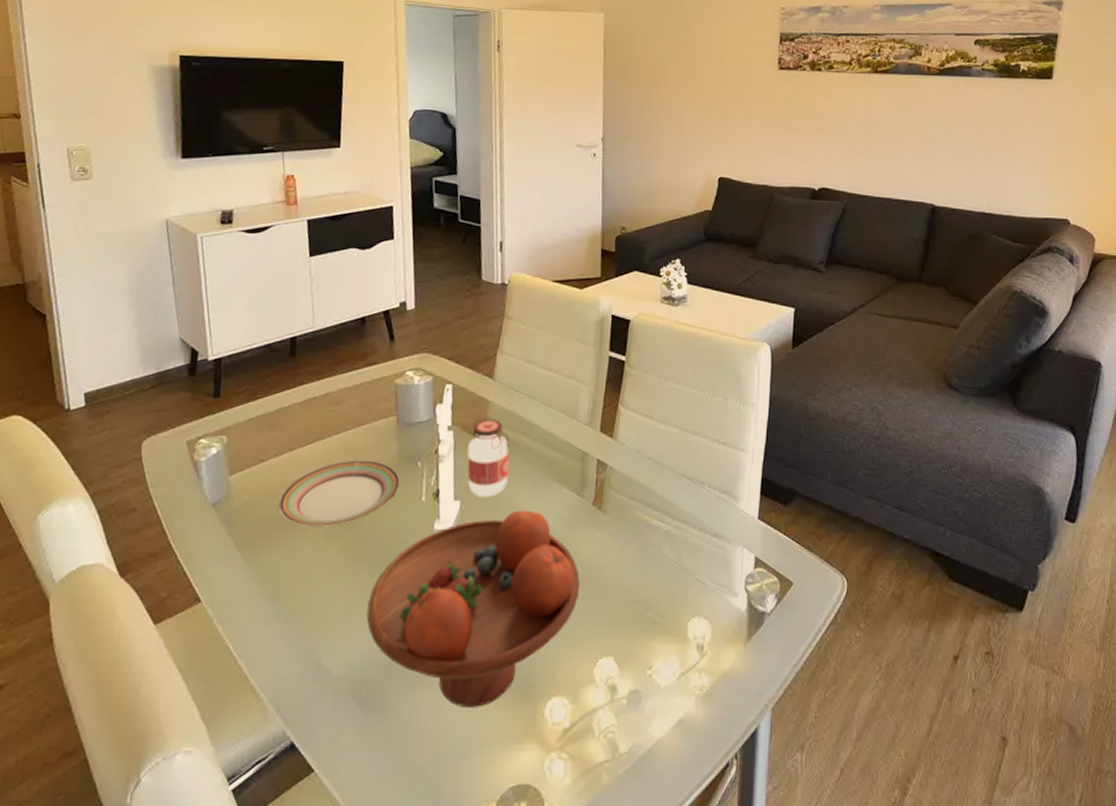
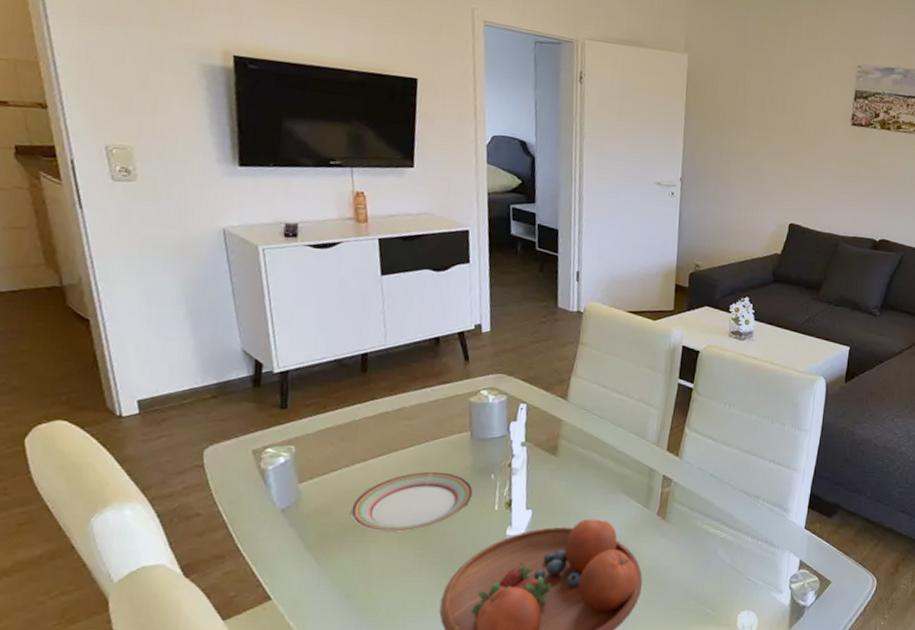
jar: present [467,419,510,497] -> none [539,436,581,507]

